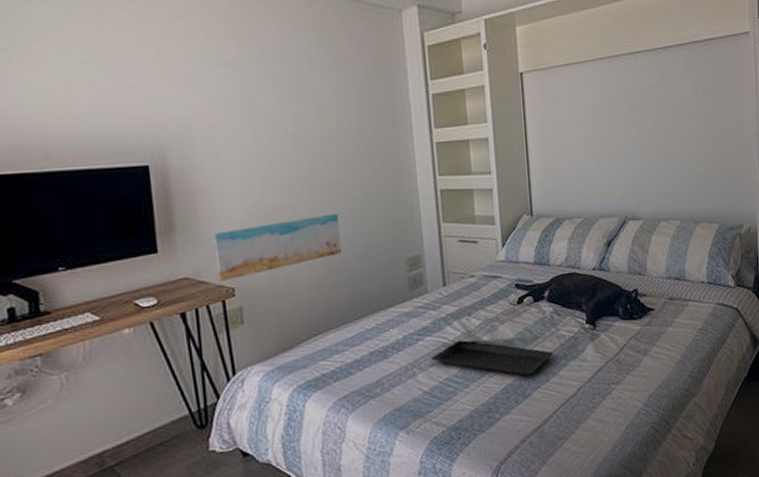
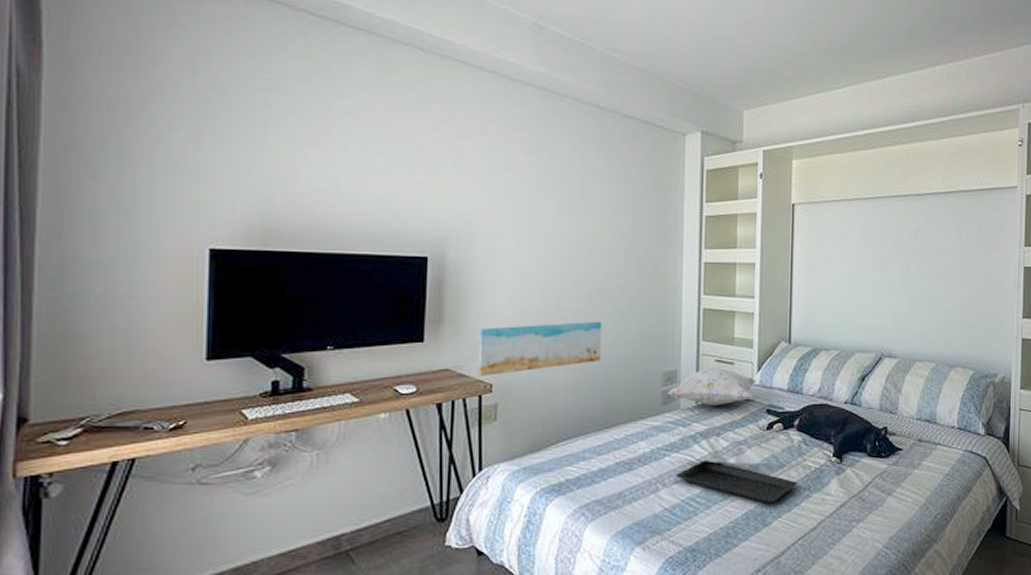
decorative pillow: none [414,247,502,287] -> present [668,368,756,406]

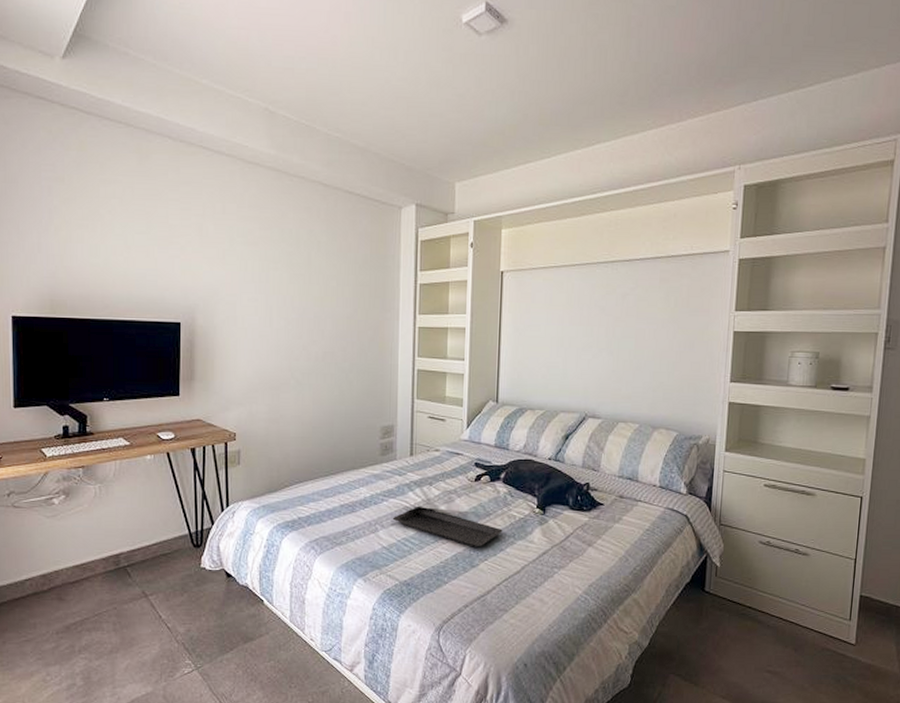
wall art: present [478,321,602,377] -> none [224,379,328,427]
decorative pillow: present [668,368,756,406] -> none [386,423,466,458]

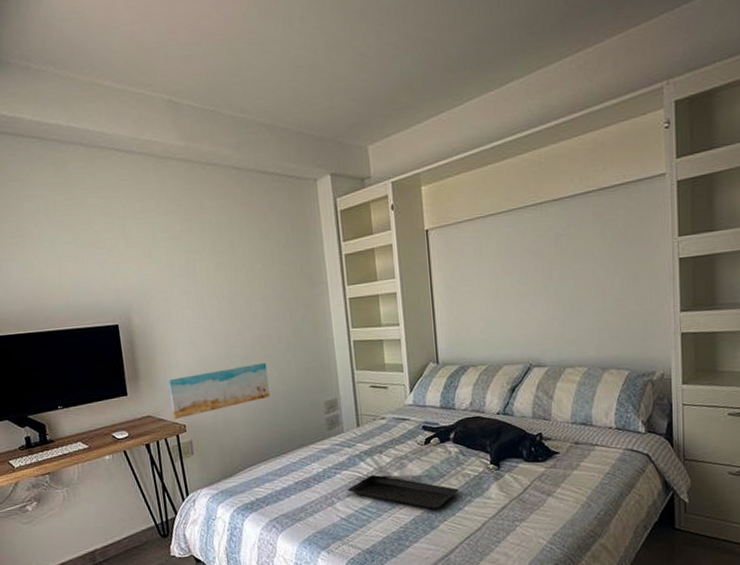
wall art: none [224,379,328,427] -> present [167,362,270,420]

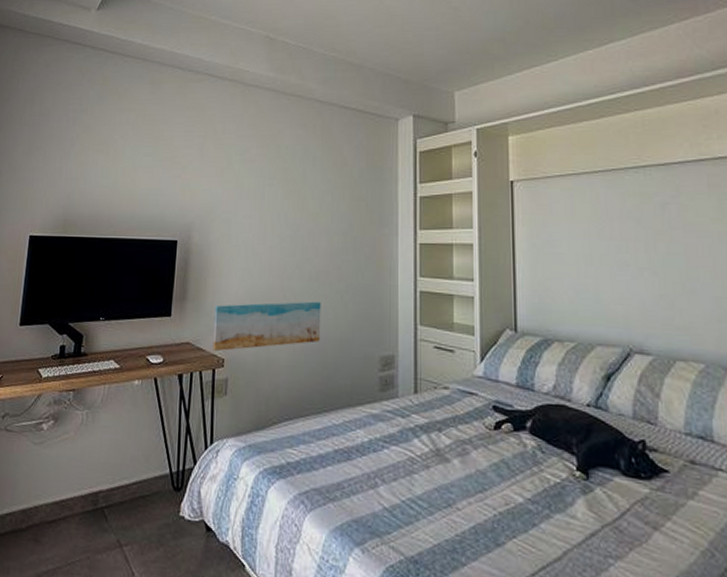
serving tray: present [347,474,459,510] -> none [394,457,534,519]

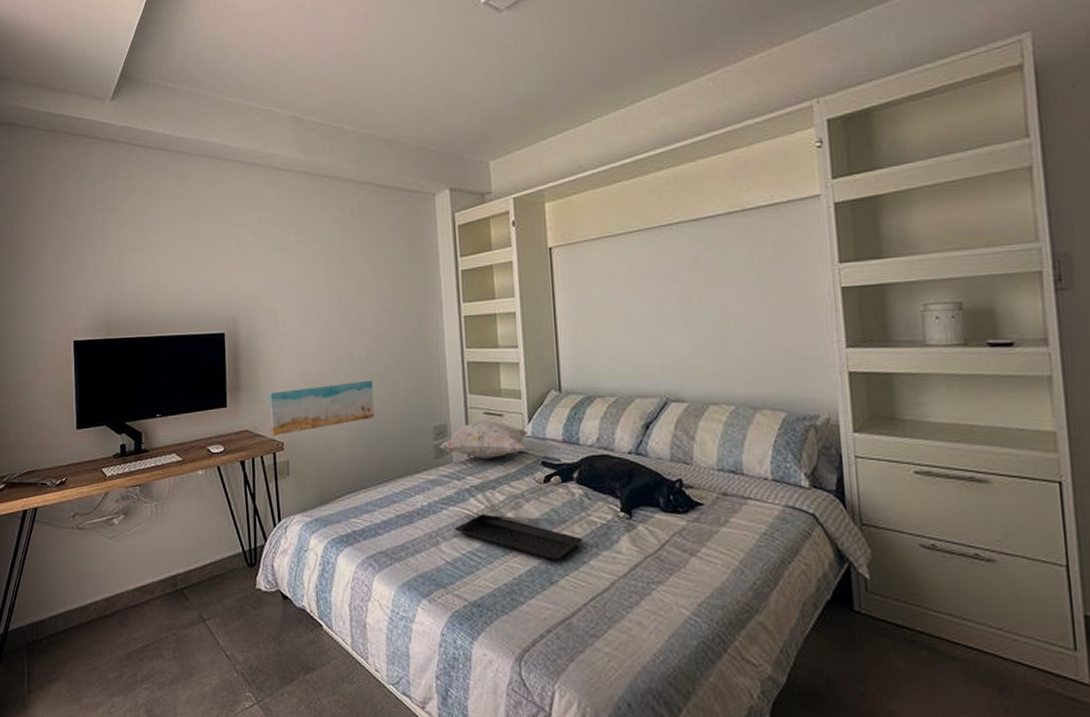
decorative pillow: none [386,354,480,397] -> present [440,420,528,459]
serving tray: none [394,457,534,519] -> present [454,513,583,560]

